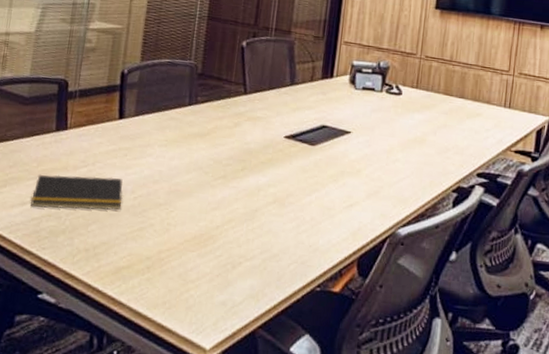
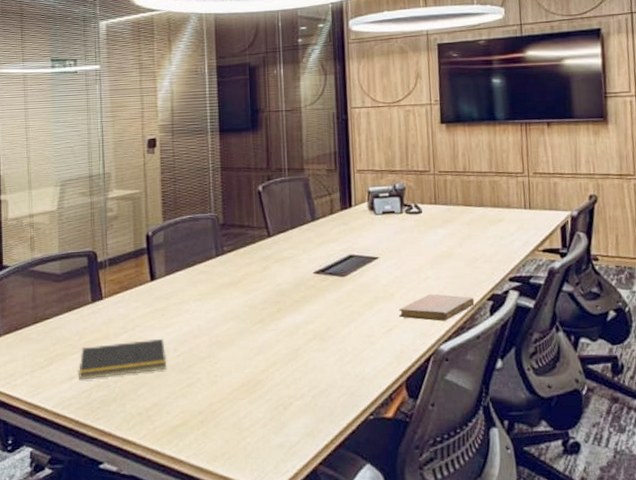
notebook: none [362,176,439,206] -> present [399,294,475,321]

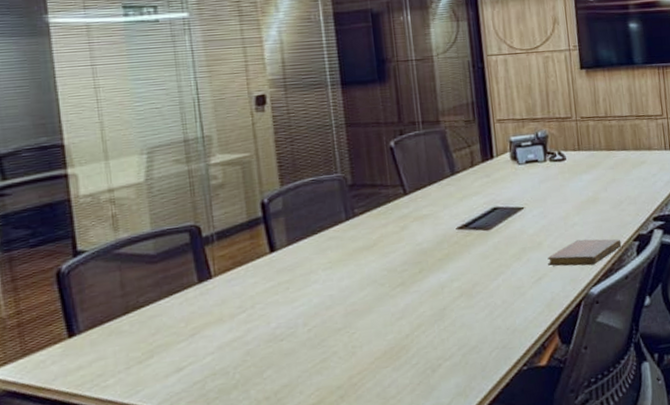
notepad: present [78,338,167,381] -> none [186,313,296,371]

